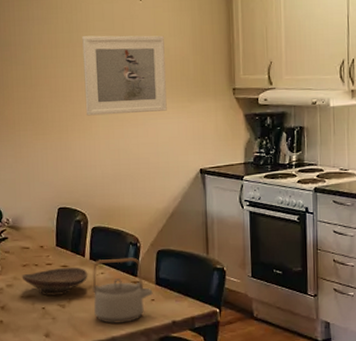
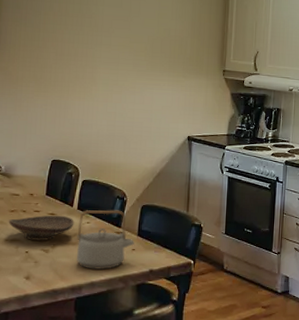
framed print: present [82,35,167,116] -> none [87,9,167,83]

